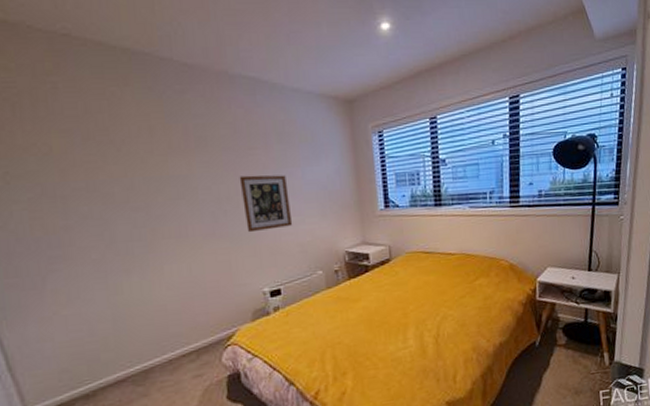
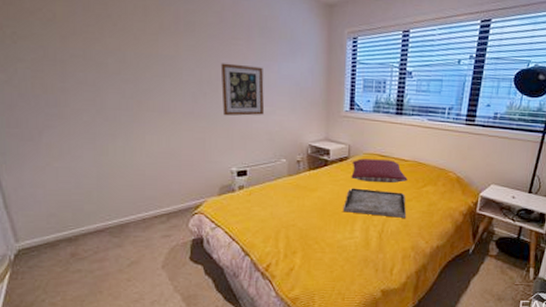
serving tray: none [391,289,462,320] -> present [343,188,407,218]
pillow: none [394,255,457,284] -> present [351,158,408,184]

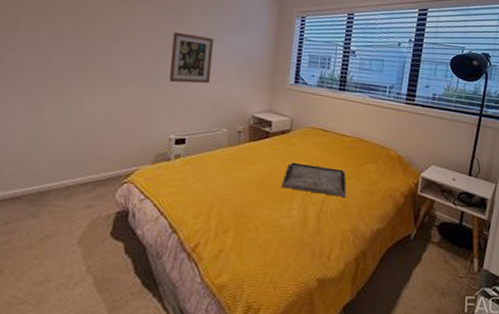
pillow: present [351,158,408,184] -> none [292,132,349,159]

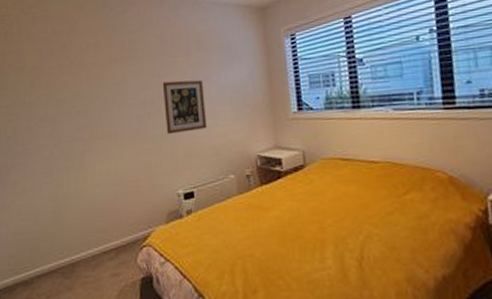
serving tray: present [281,162,347,197] -> none [306,202,391,238]

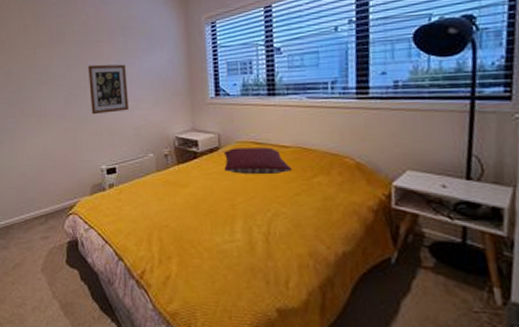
pillow: none [309,163,383,194] -> present [223,147,292,175]

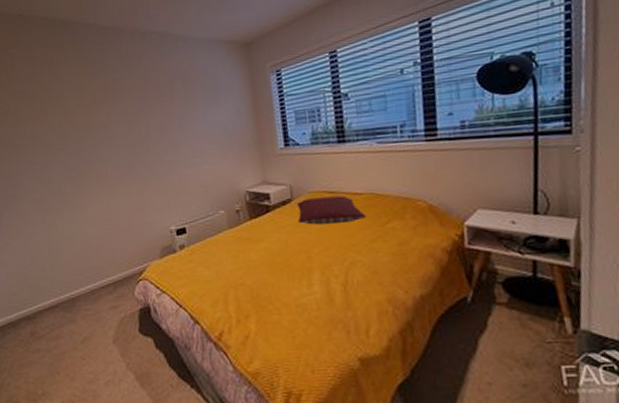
wall art: present [87,64,130,115] -> none [149,118,196,174]

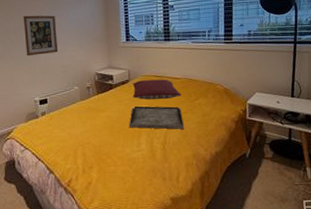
wall art: none [149,118,196,174] -> present [23,15,59,57]
serving tray: none [294,232,373,265] -> present [129,106,185,129]

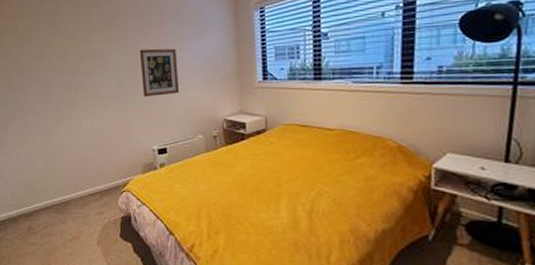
serving tray: present [129,106,185,129] -> none [265,162,340,195]
pillow: present [132,79,181,100] -> none [270,130,336,156]

